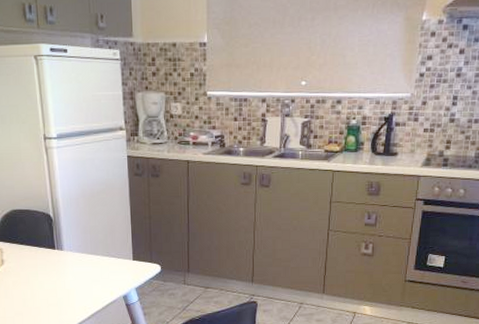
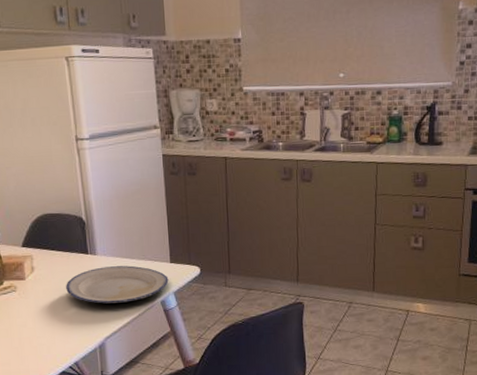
plate: none [34,261,131,297] -> present [66,265,169,304]

